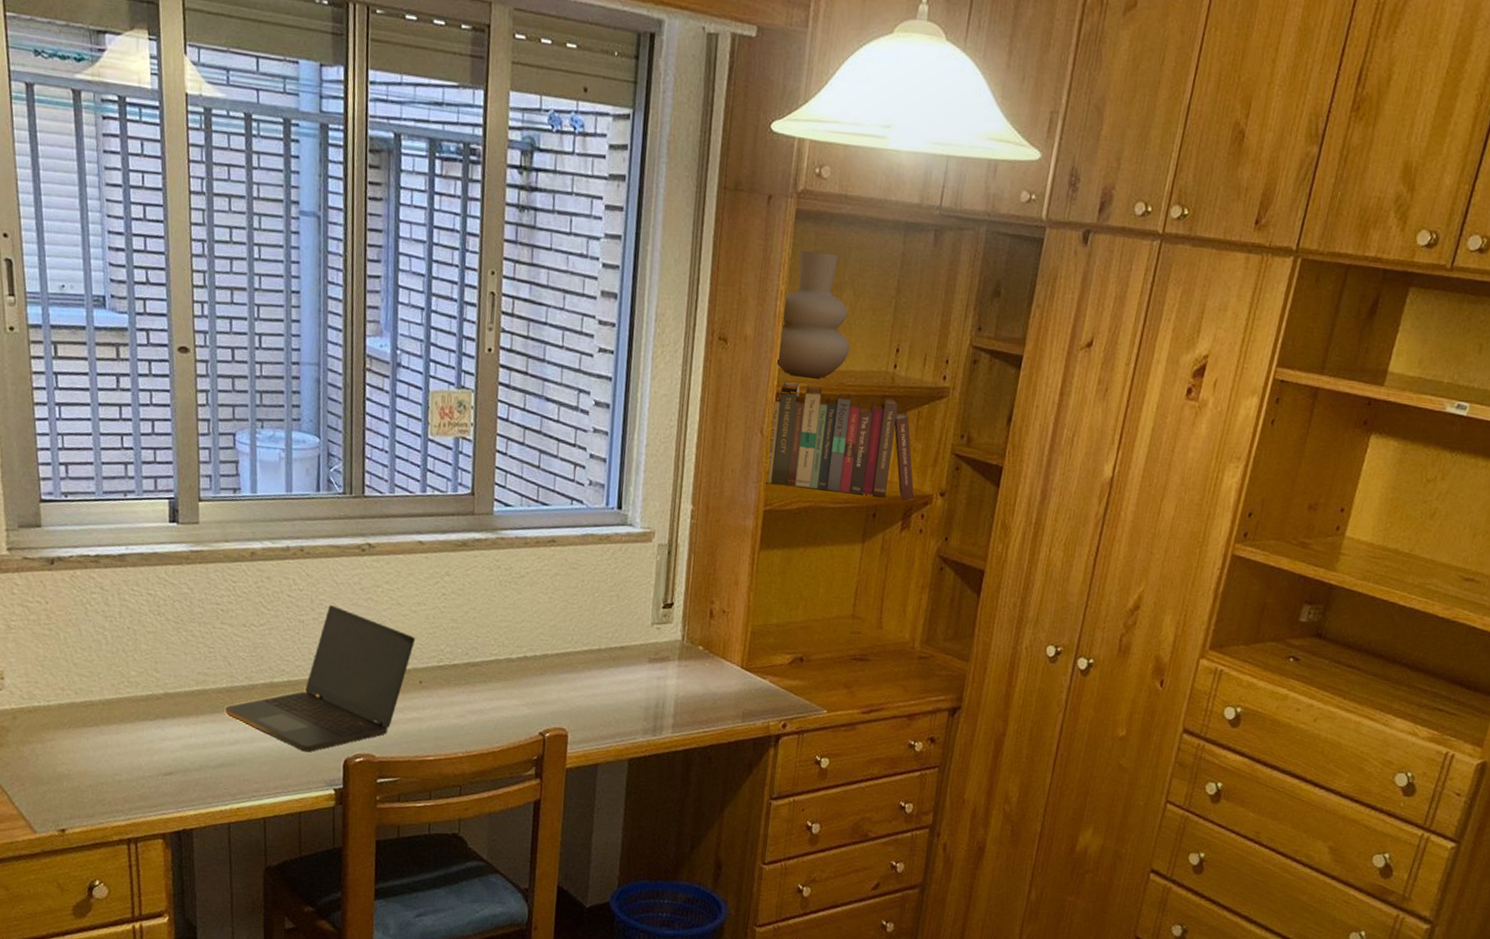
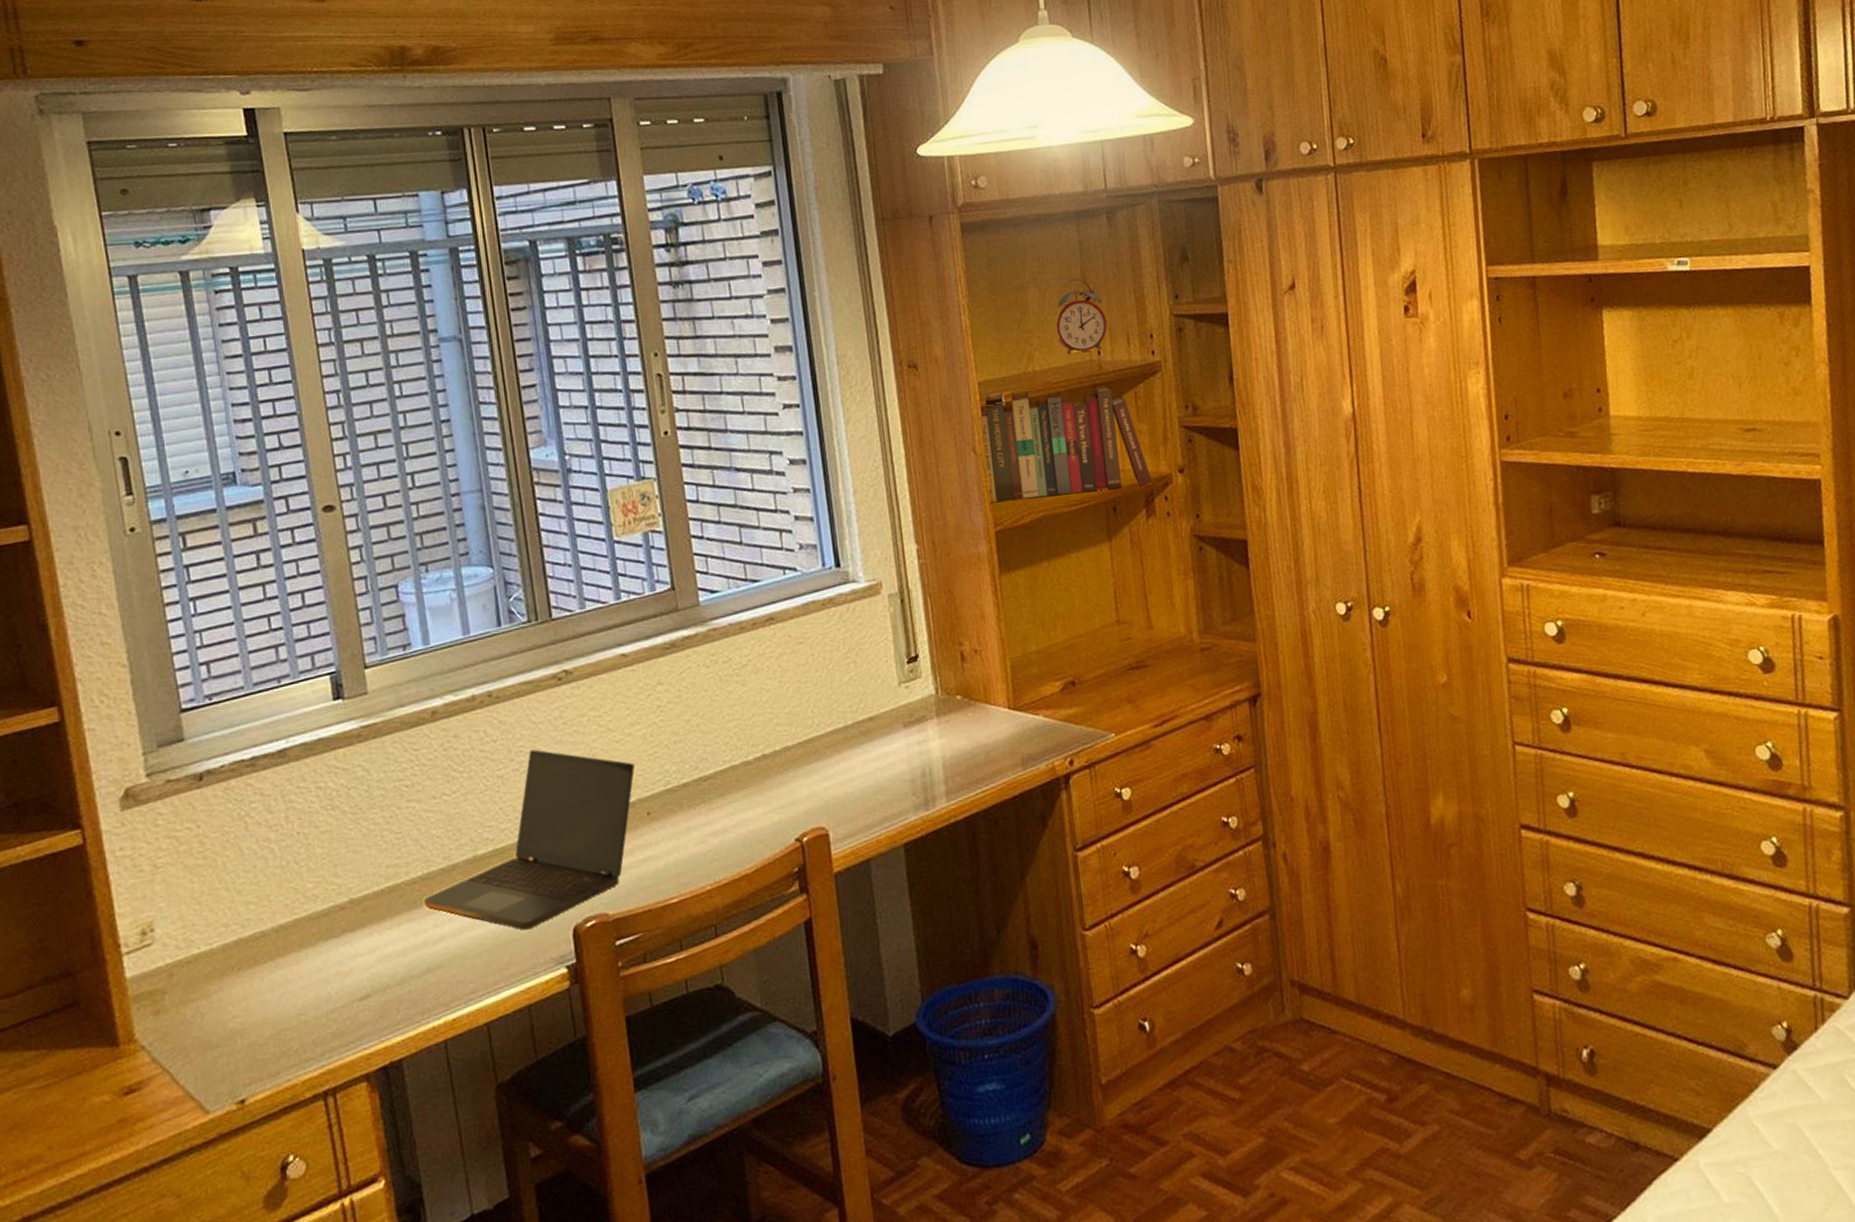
vase: present [775,250,850,378] -> none [966,257,1048,386]
alarm clock: none [859,288,910,364] -> present [1055,278,1108,354]

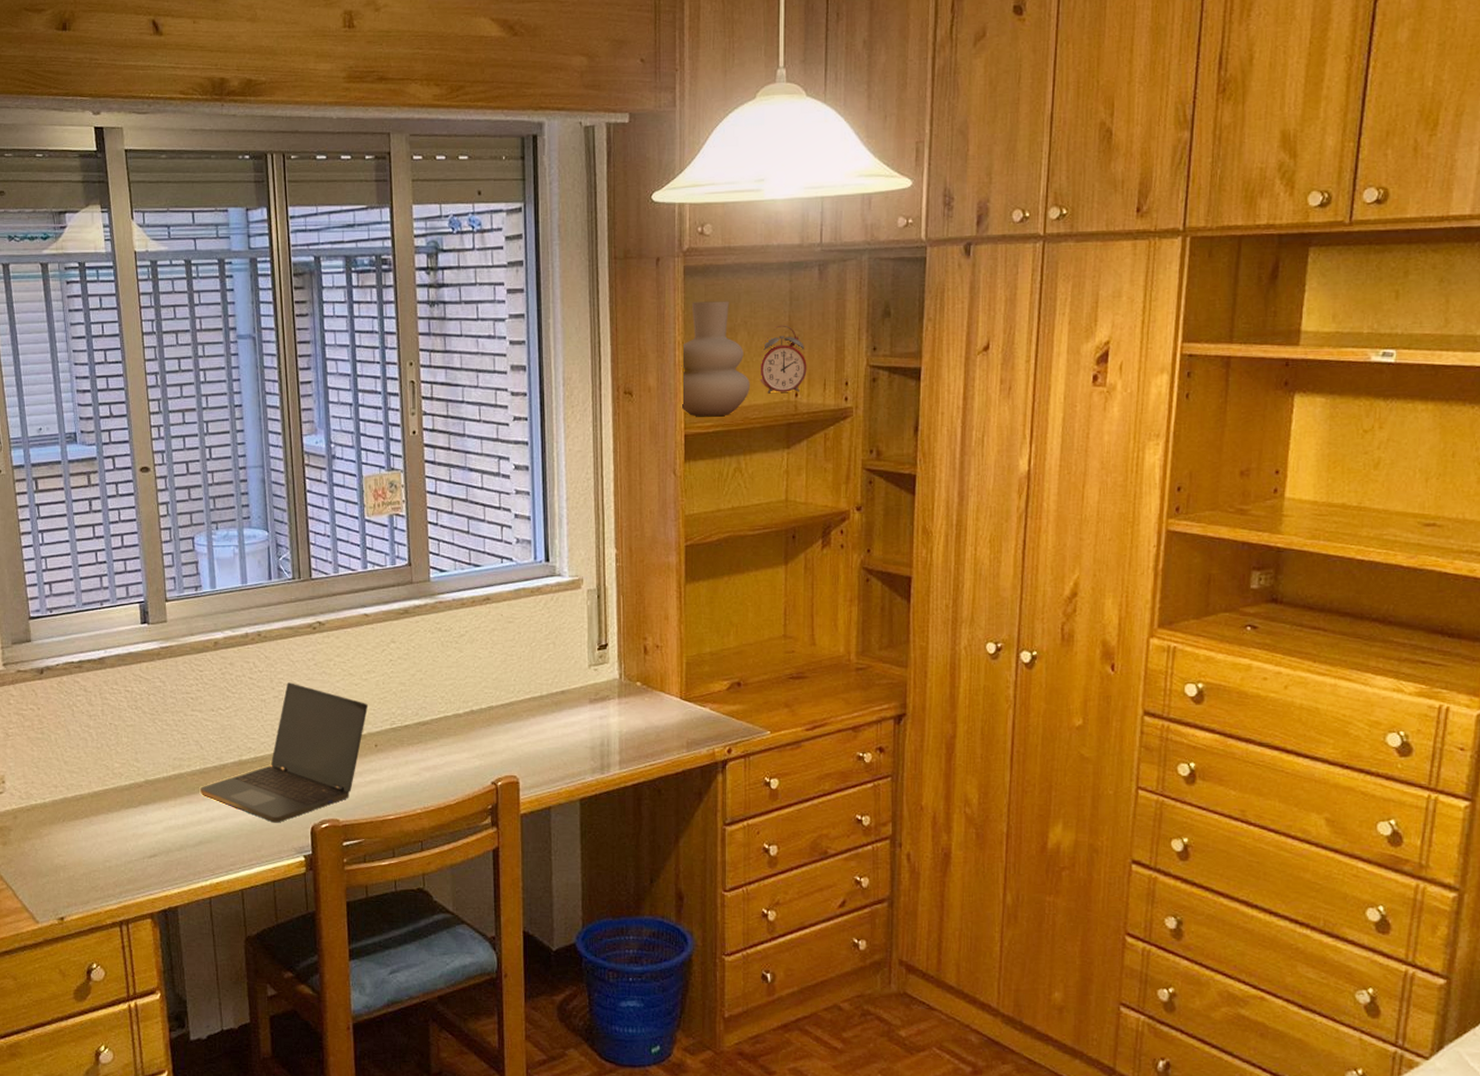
vase: none [966,257,1048,386] -> present [680,301,750,417]
books: present [982,385,1153,504] -> none [682,422,831,520]

